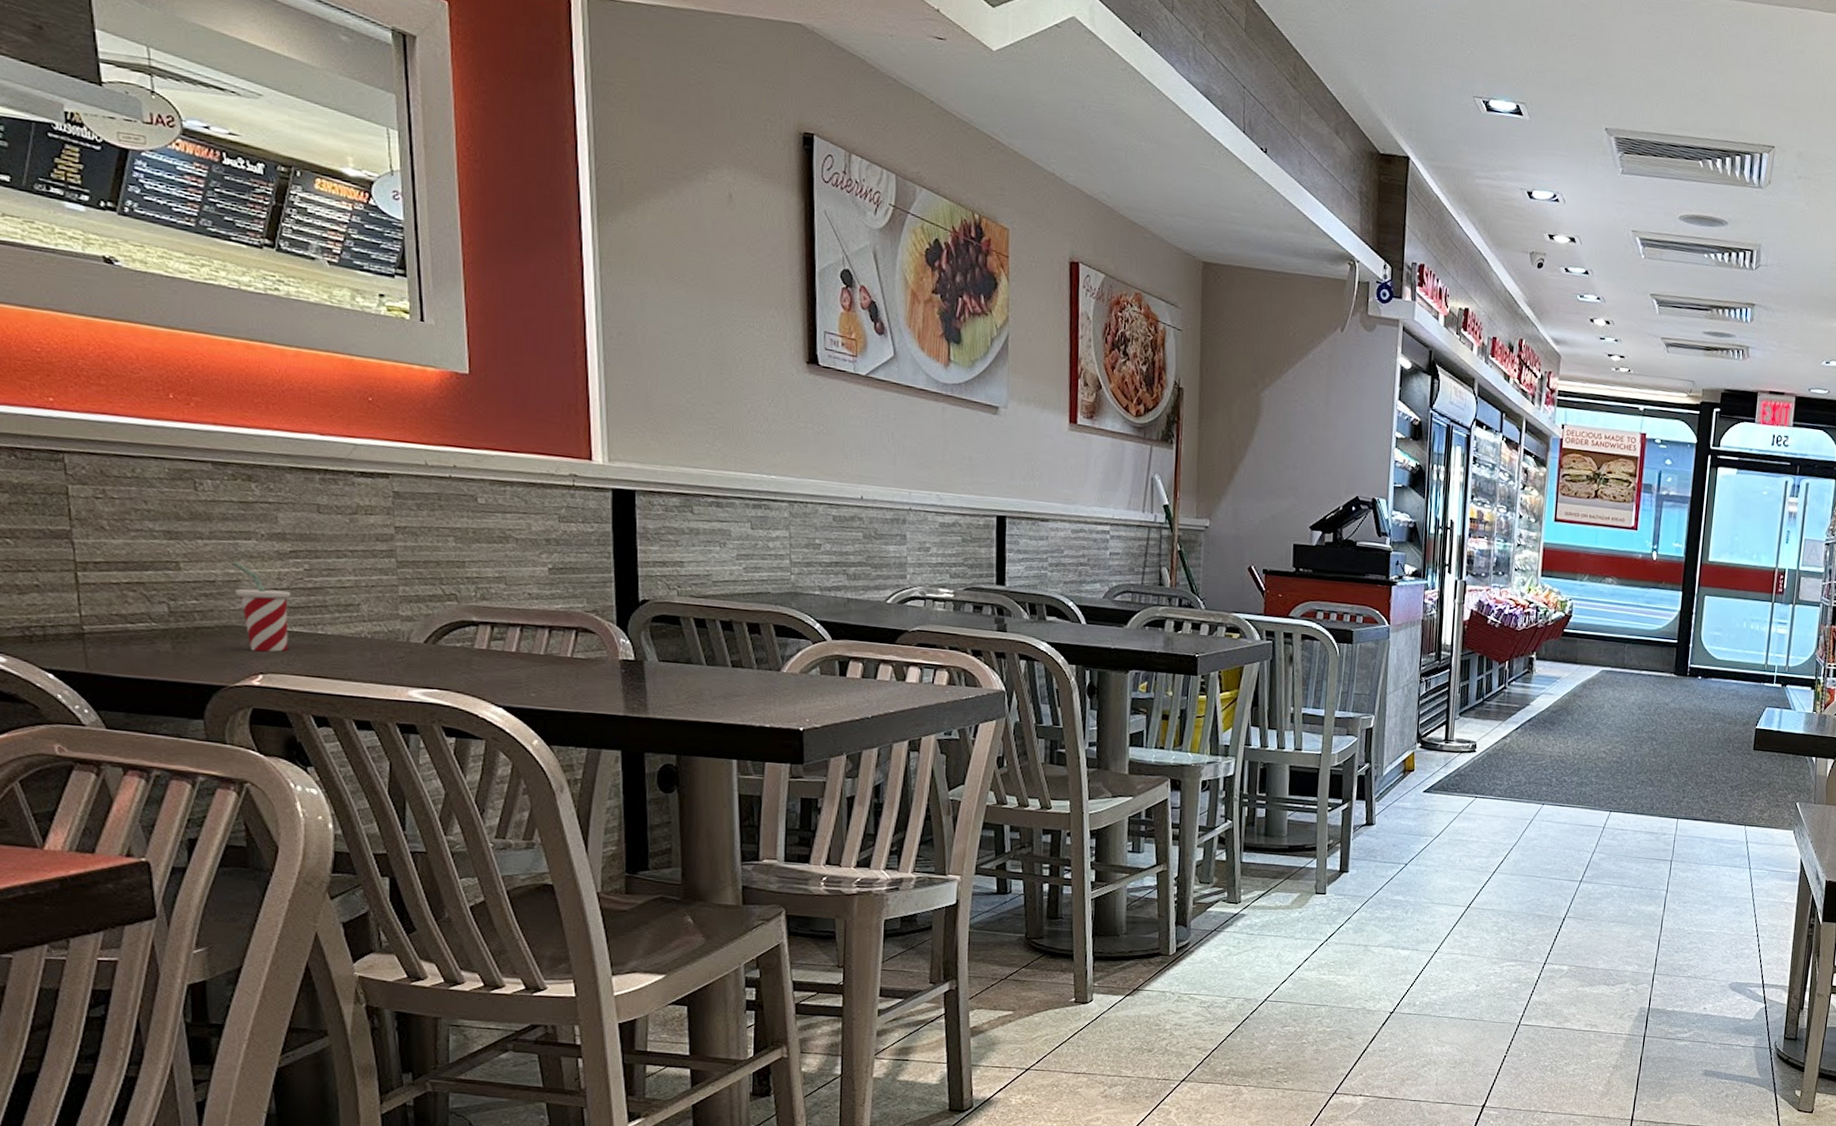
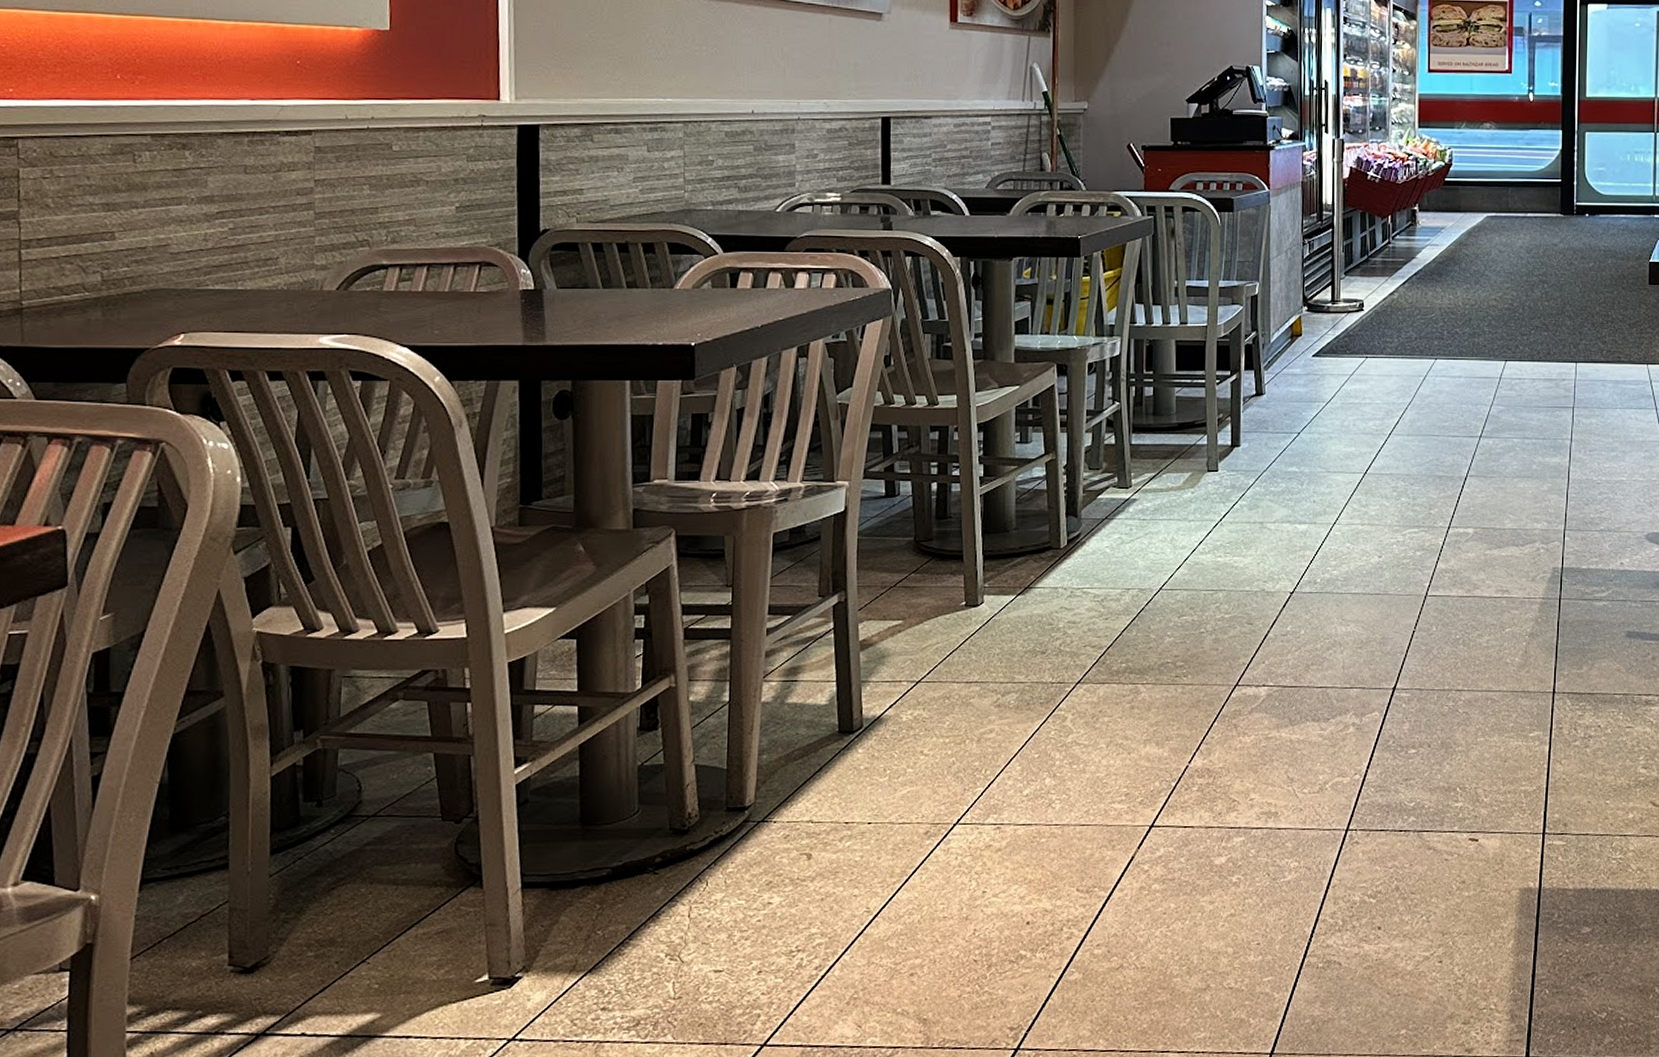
beverage cup: present [232,560,291,653] -> none [163,226,216,312]

